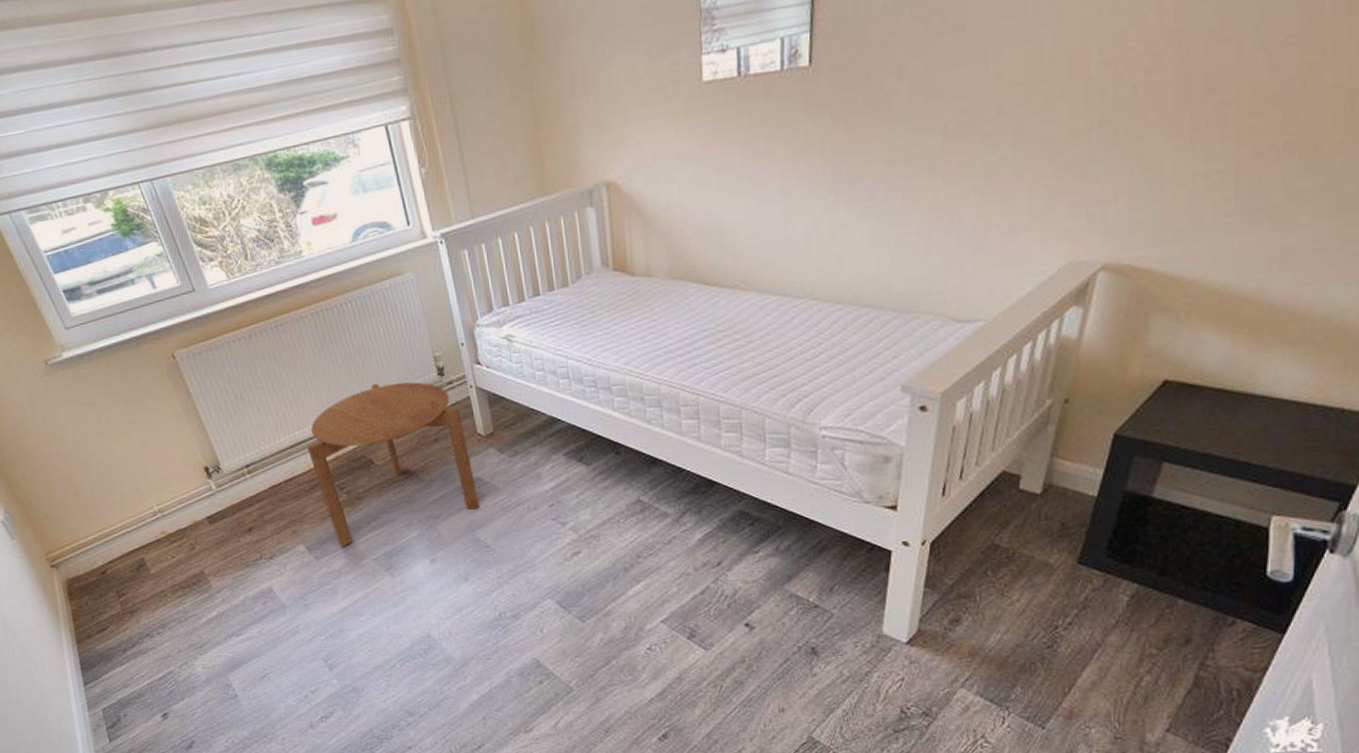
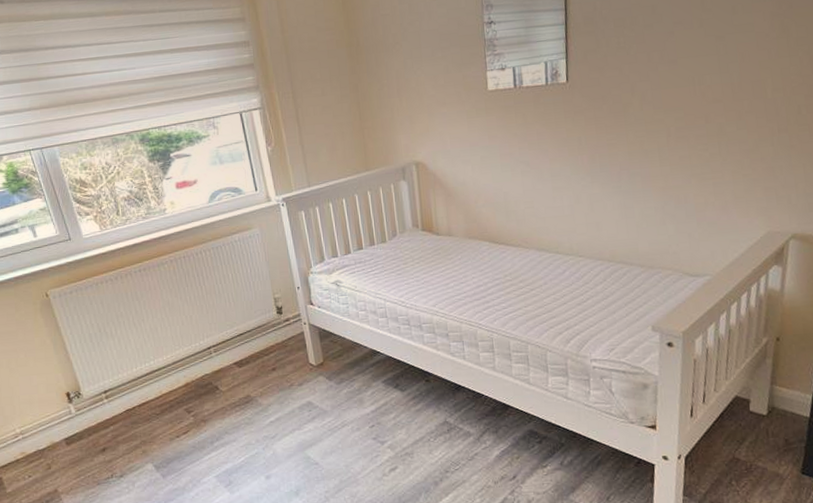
side table: present [307,382,480,547] -> none [160,319,311,466]

